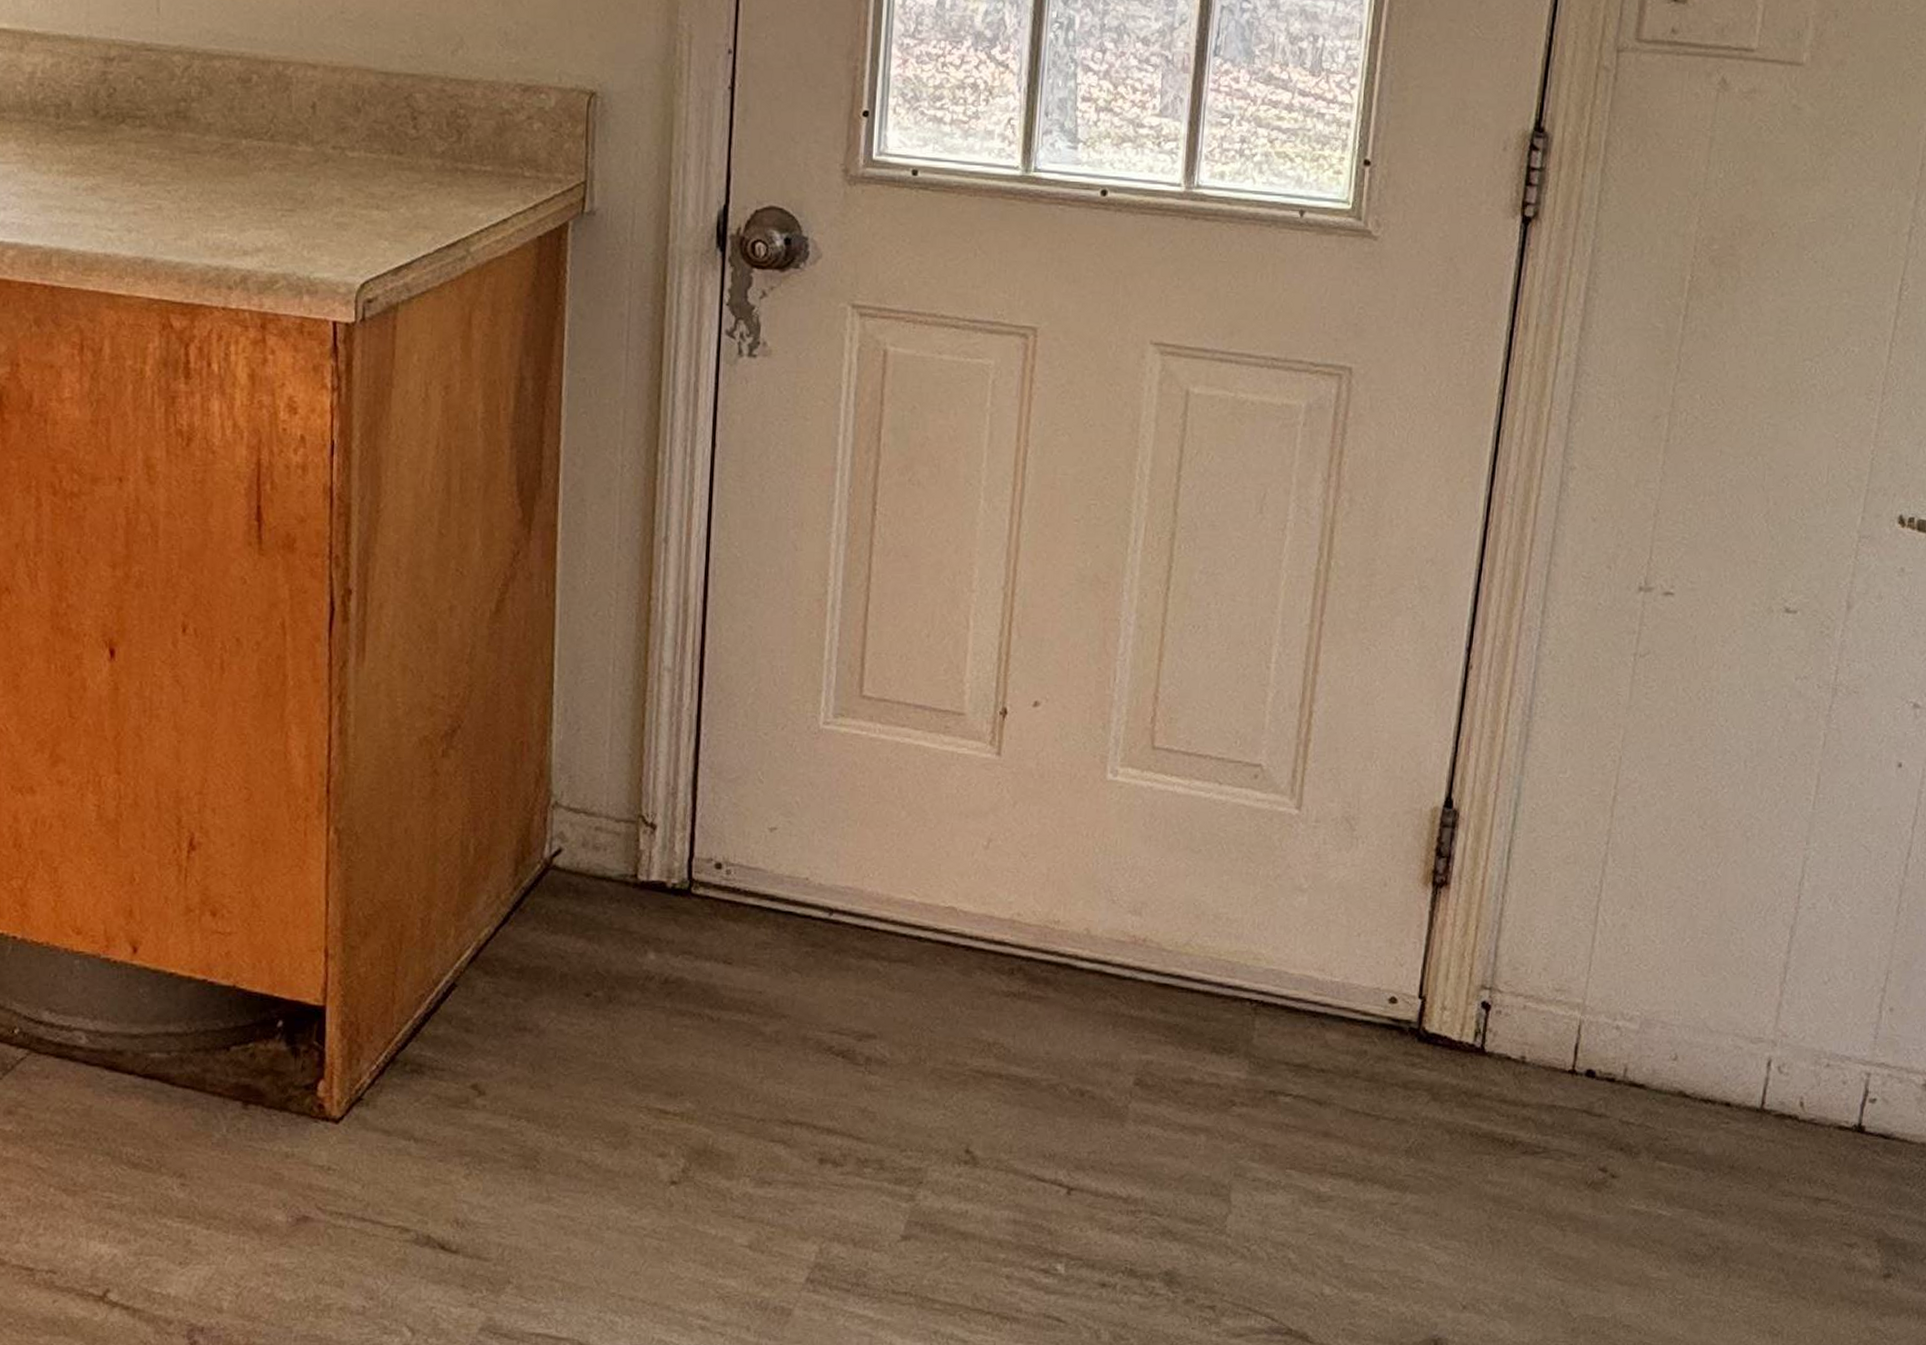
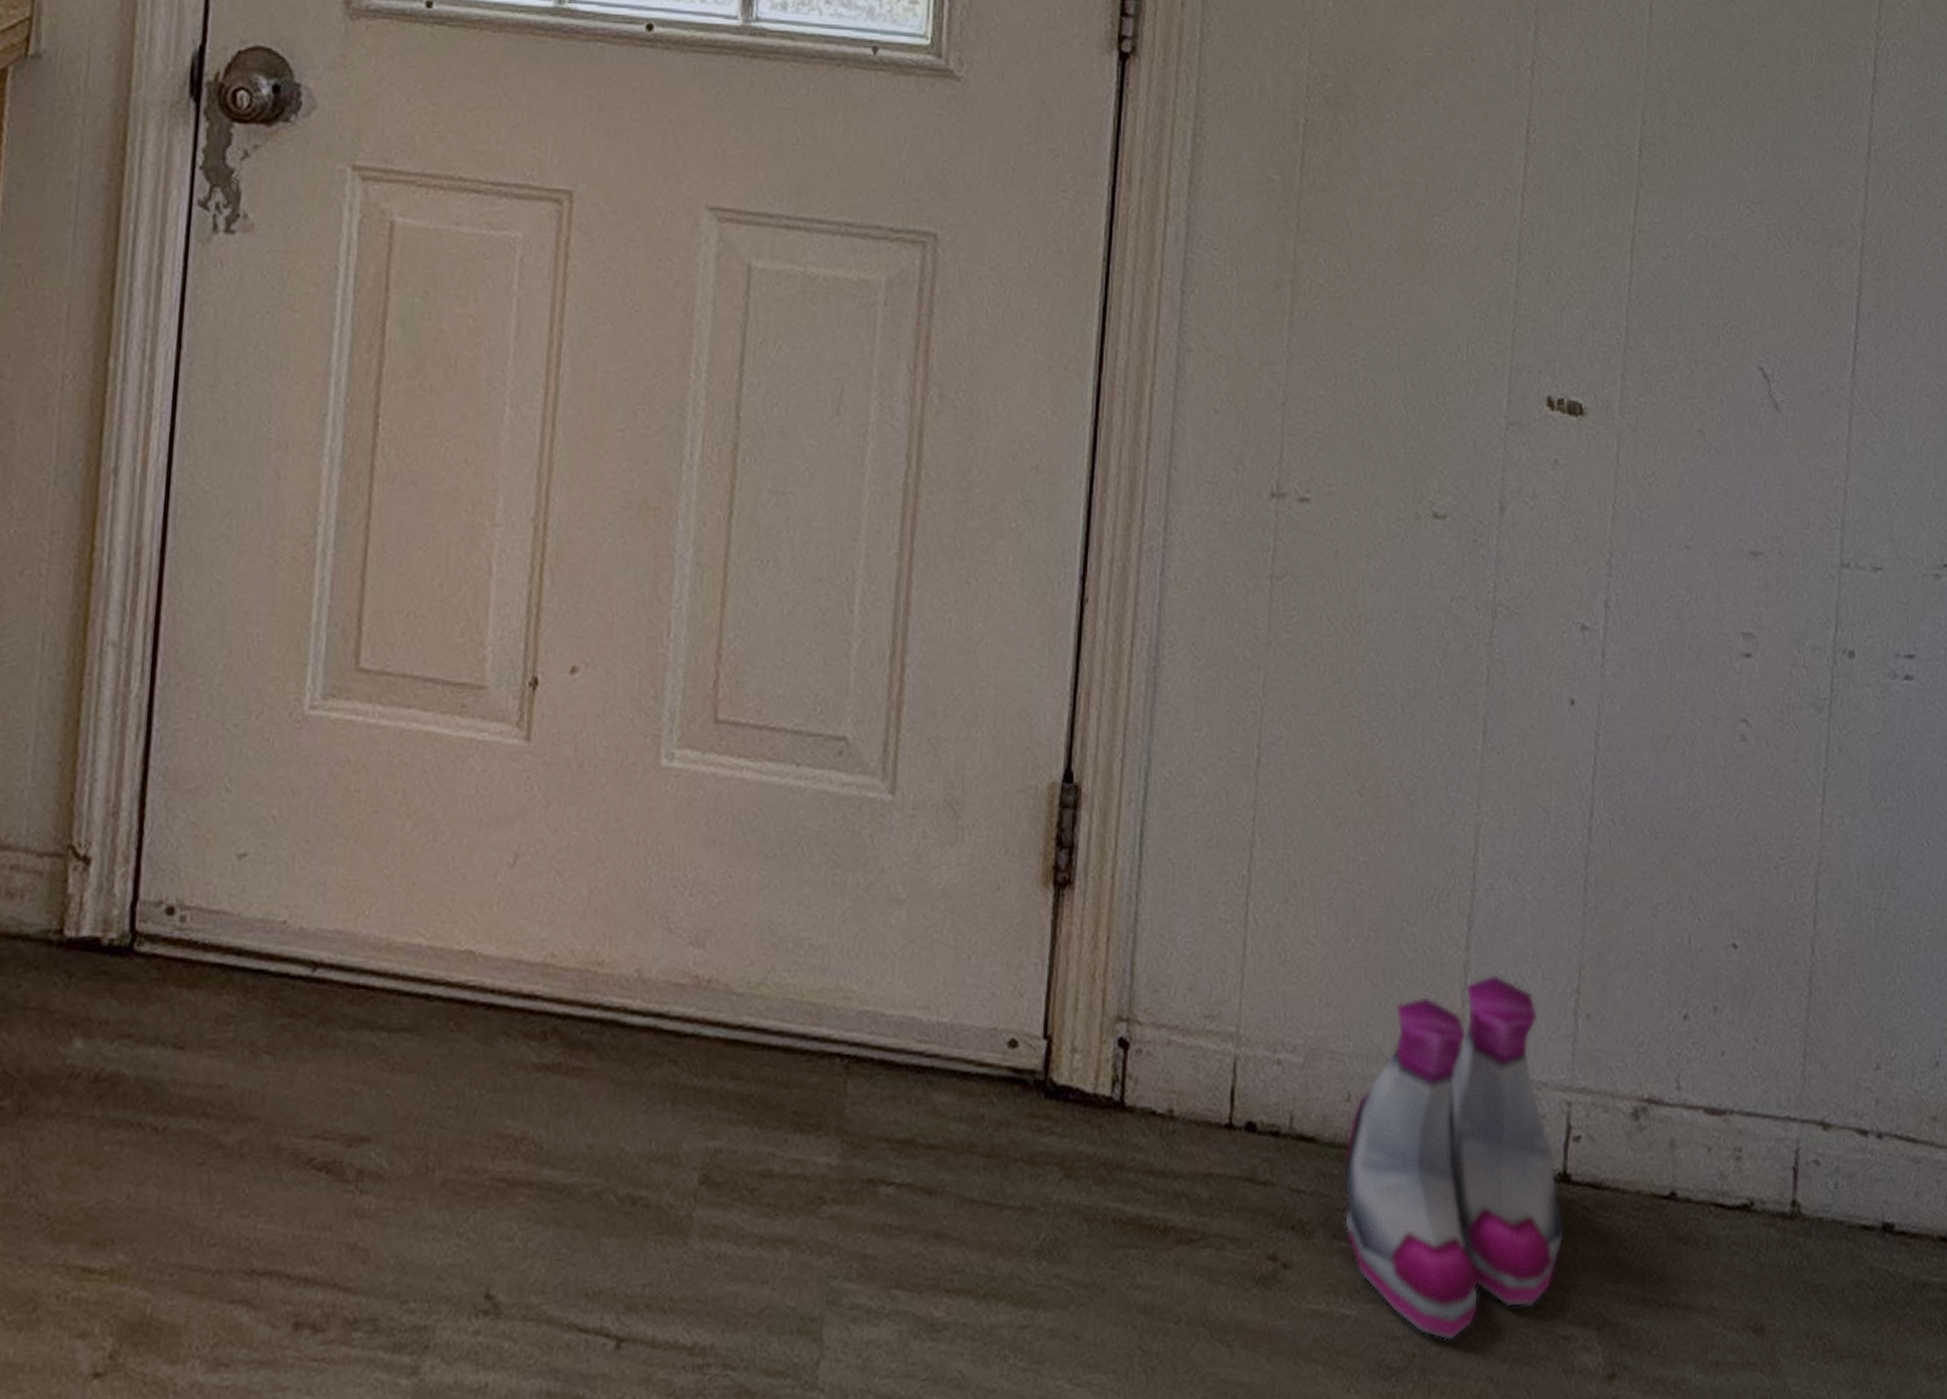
boots: none [1666,972,1856,1241] -> present [1343,974,1564,1342]

